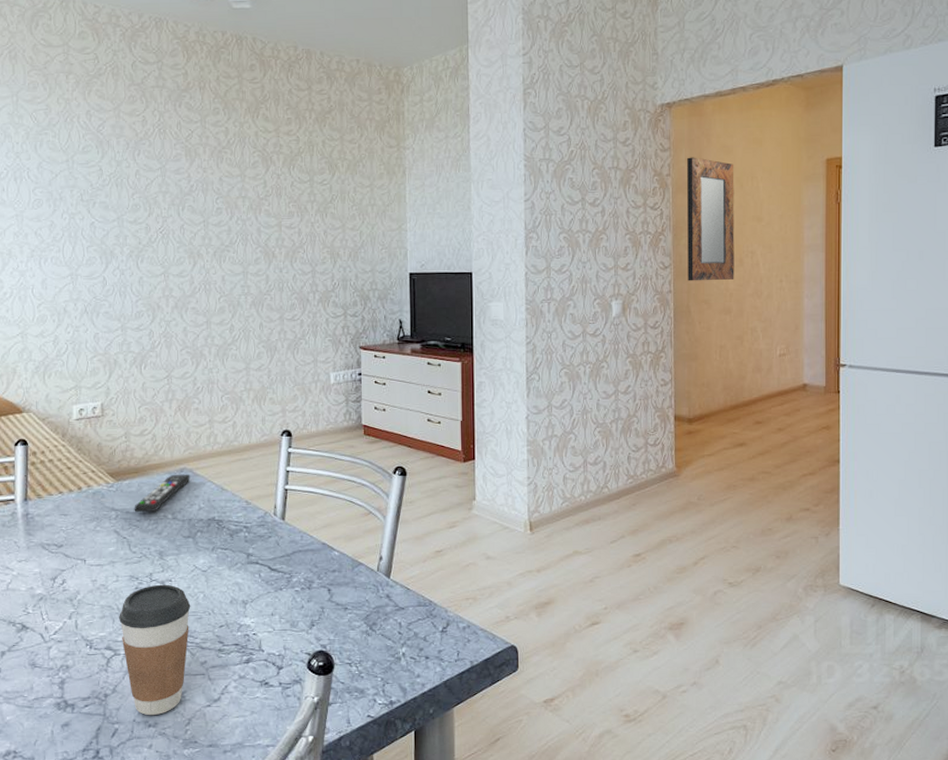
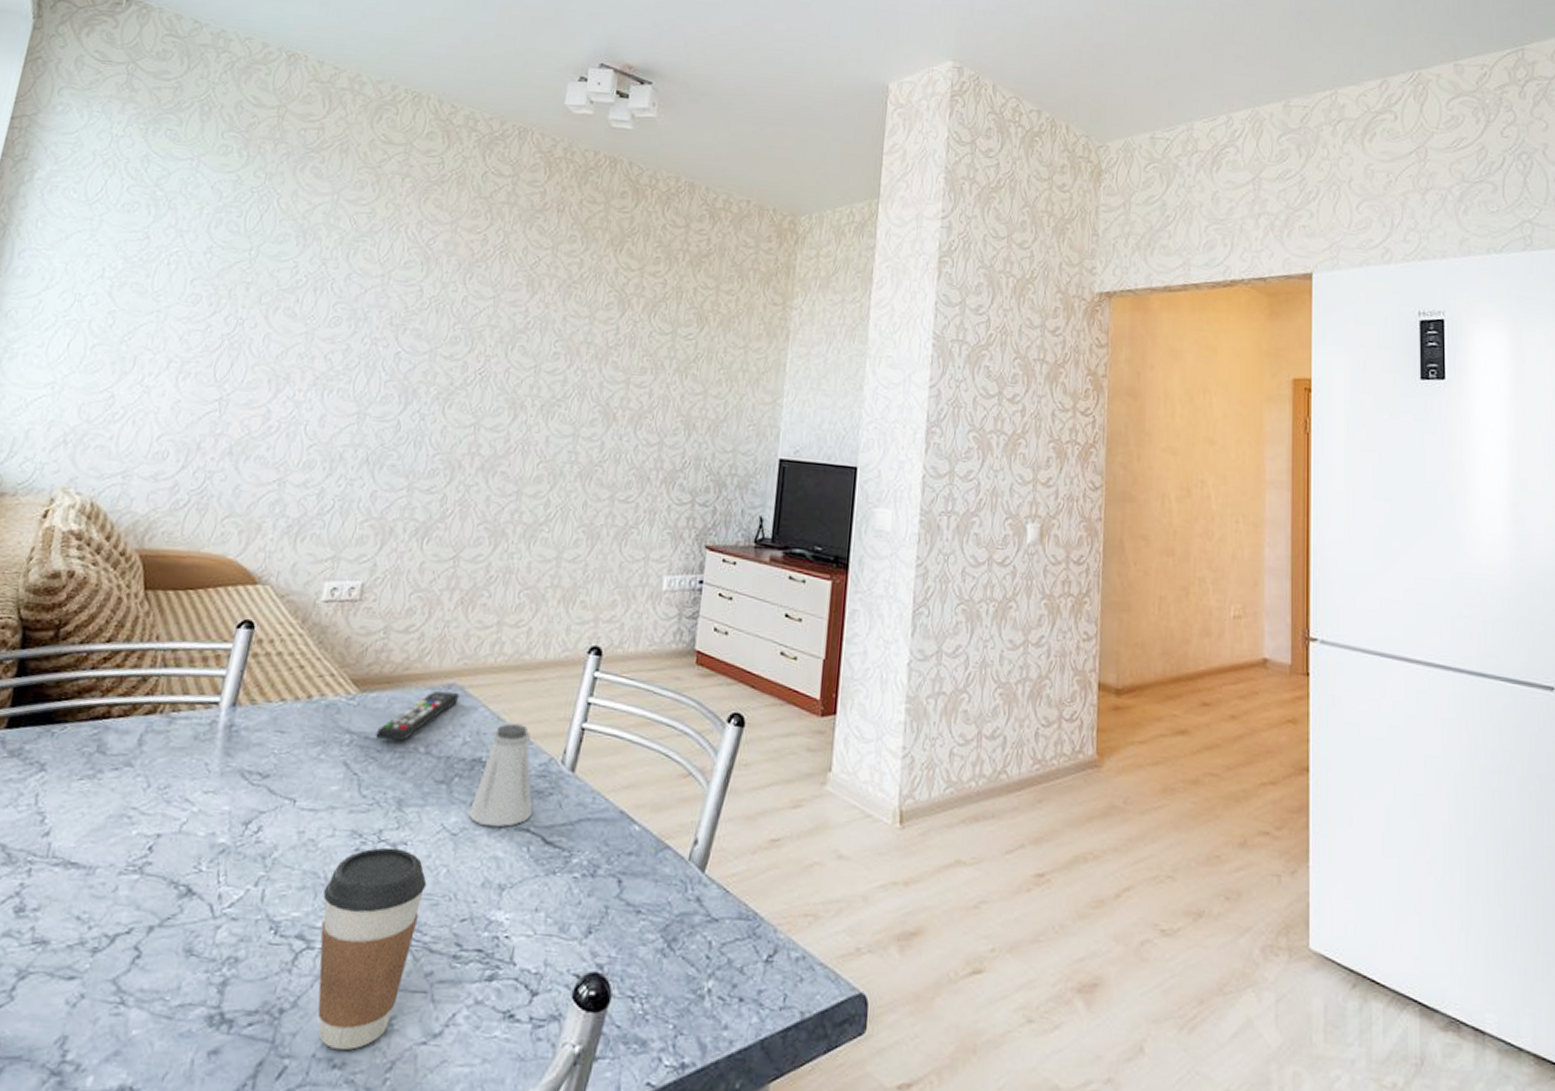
saltshaker: none [213,491,258,563] -> present [469,723,533,827]
home mirror: present [687,157,734,281] -> none [1122,357,1183,513]

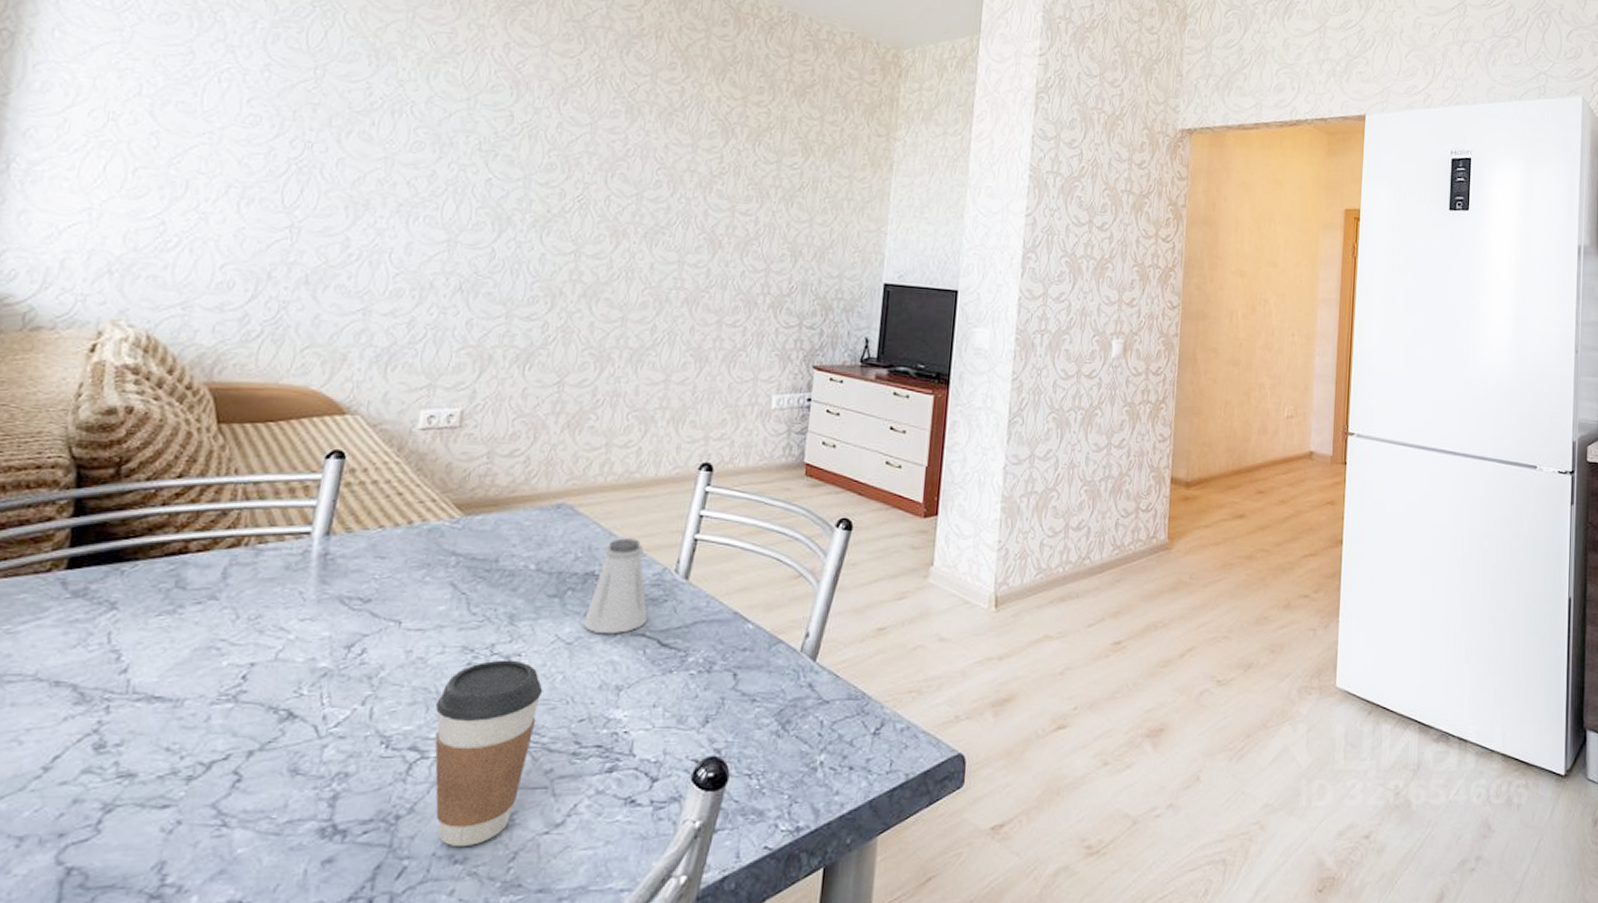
remote control: present [376,691,460,741] -> none [483,511,570,561]

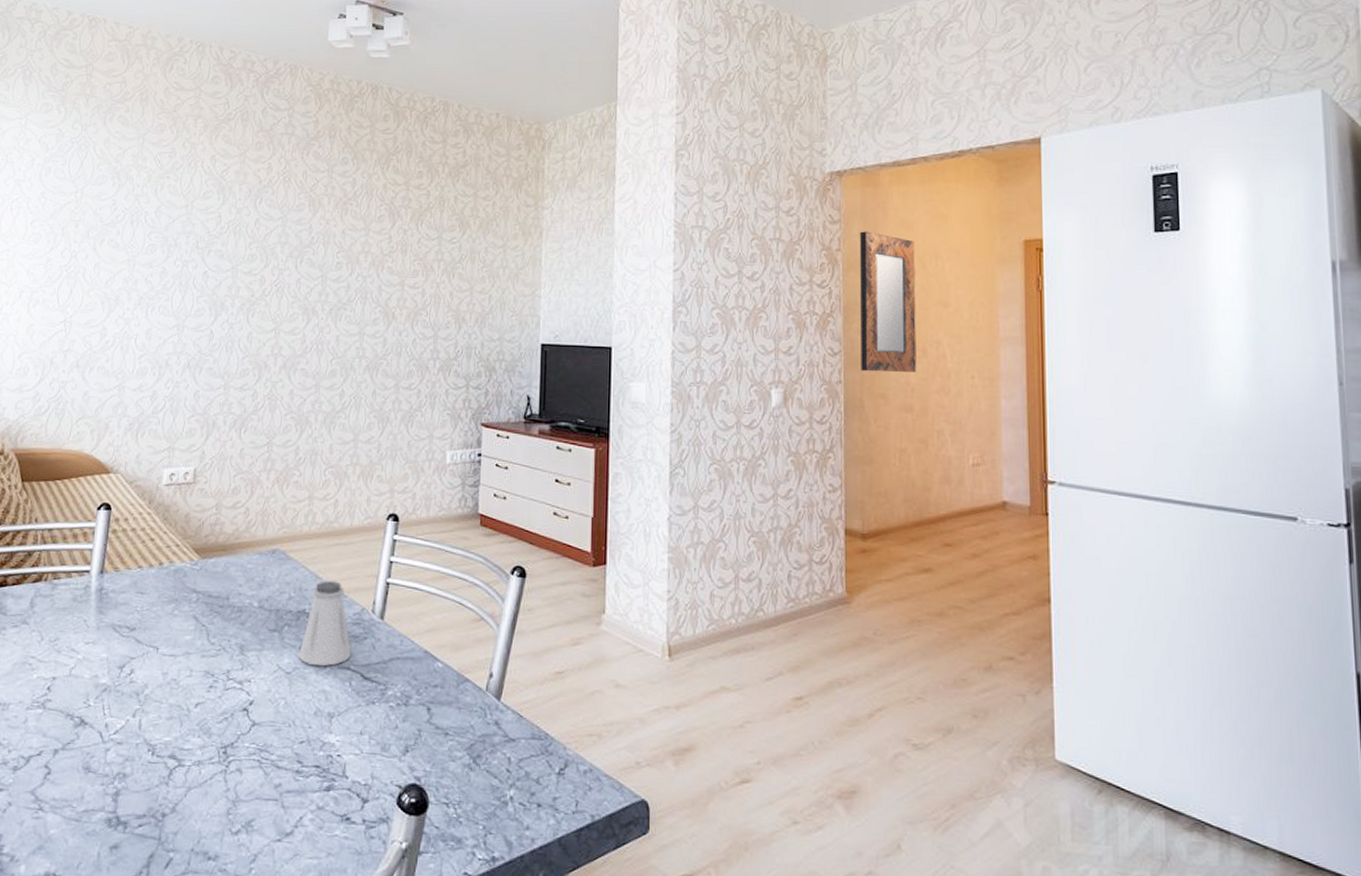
coffee cup: present [434,659,543,847] -> none [188,684,270,846]
home mirror: none [1196,189,1253,328] -> present [860,231,916,373]

